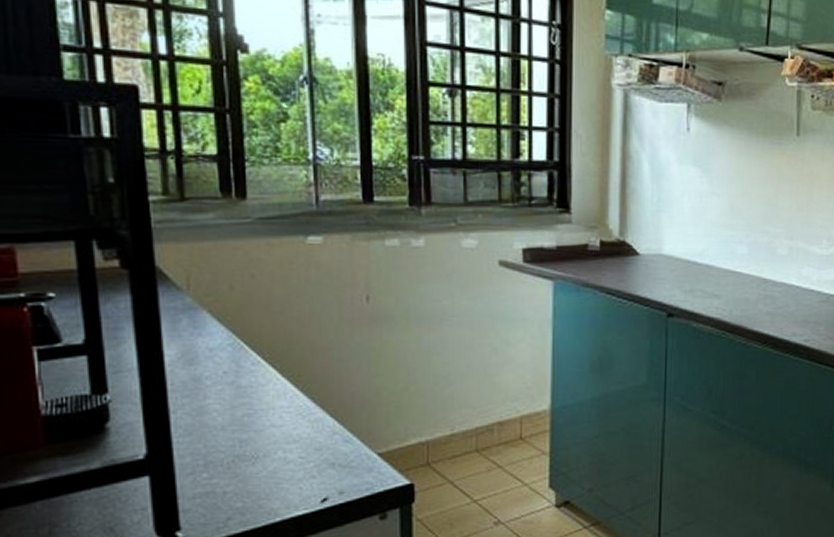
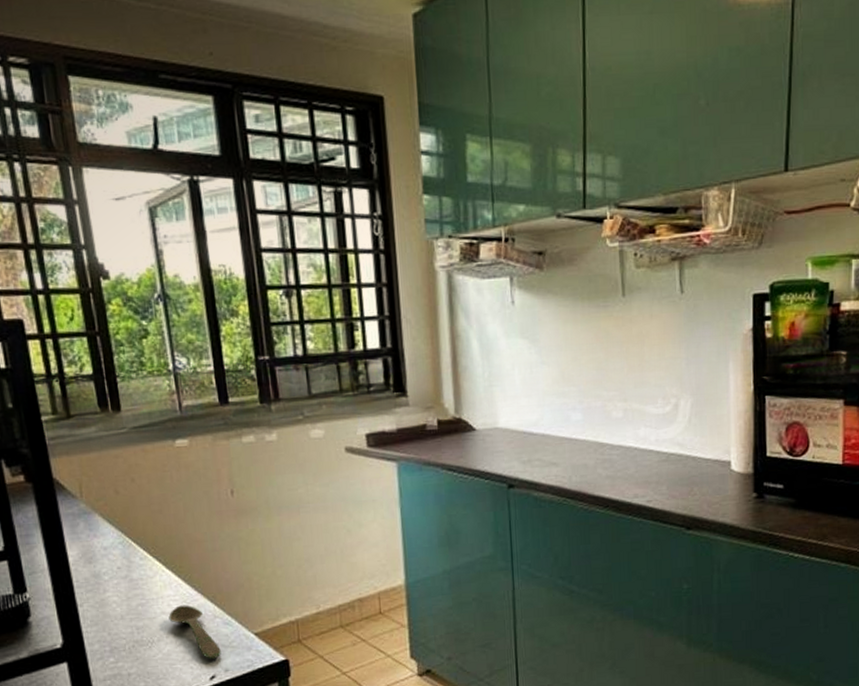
spoon: none [279,418,337,480] -> present [169,605,221,659]

